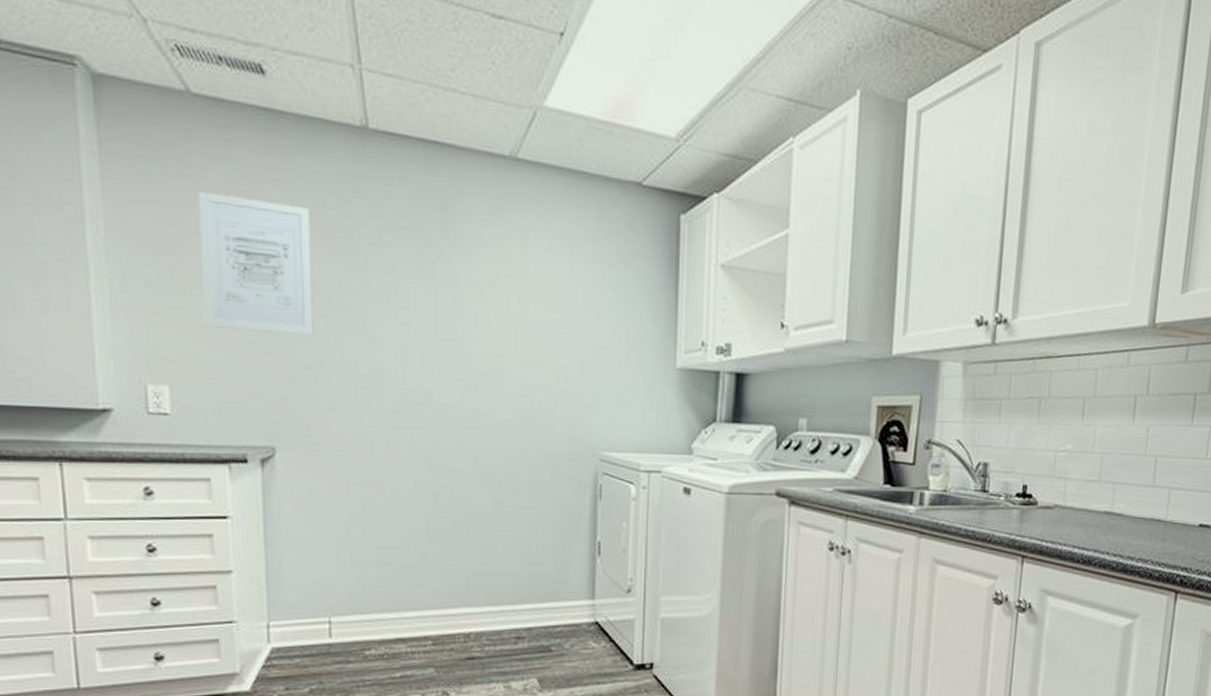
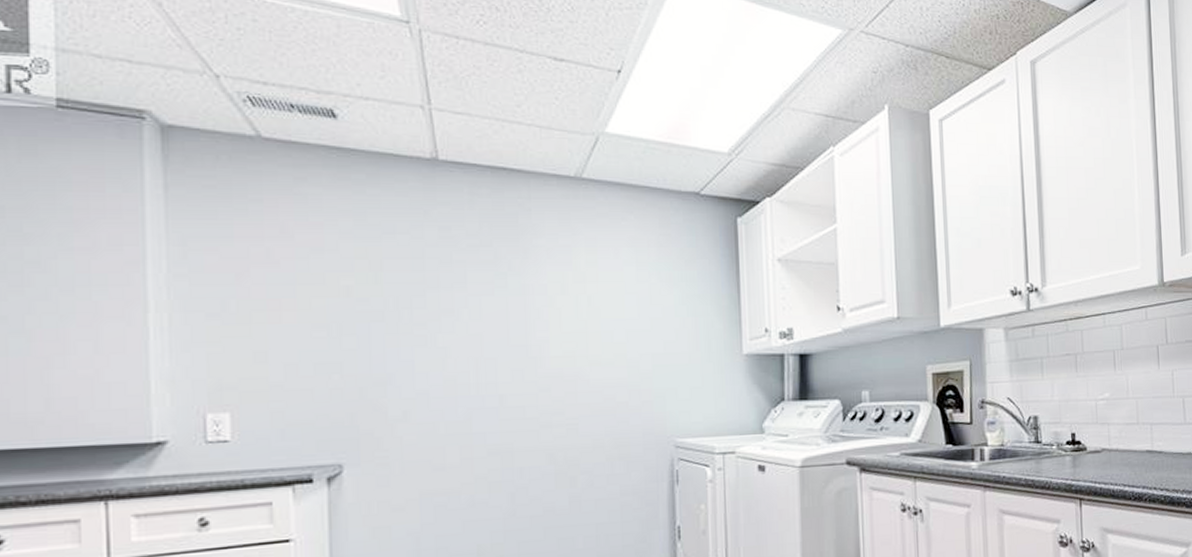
wall art: present [198,192,314,336] -> none [266,226,384,353]

